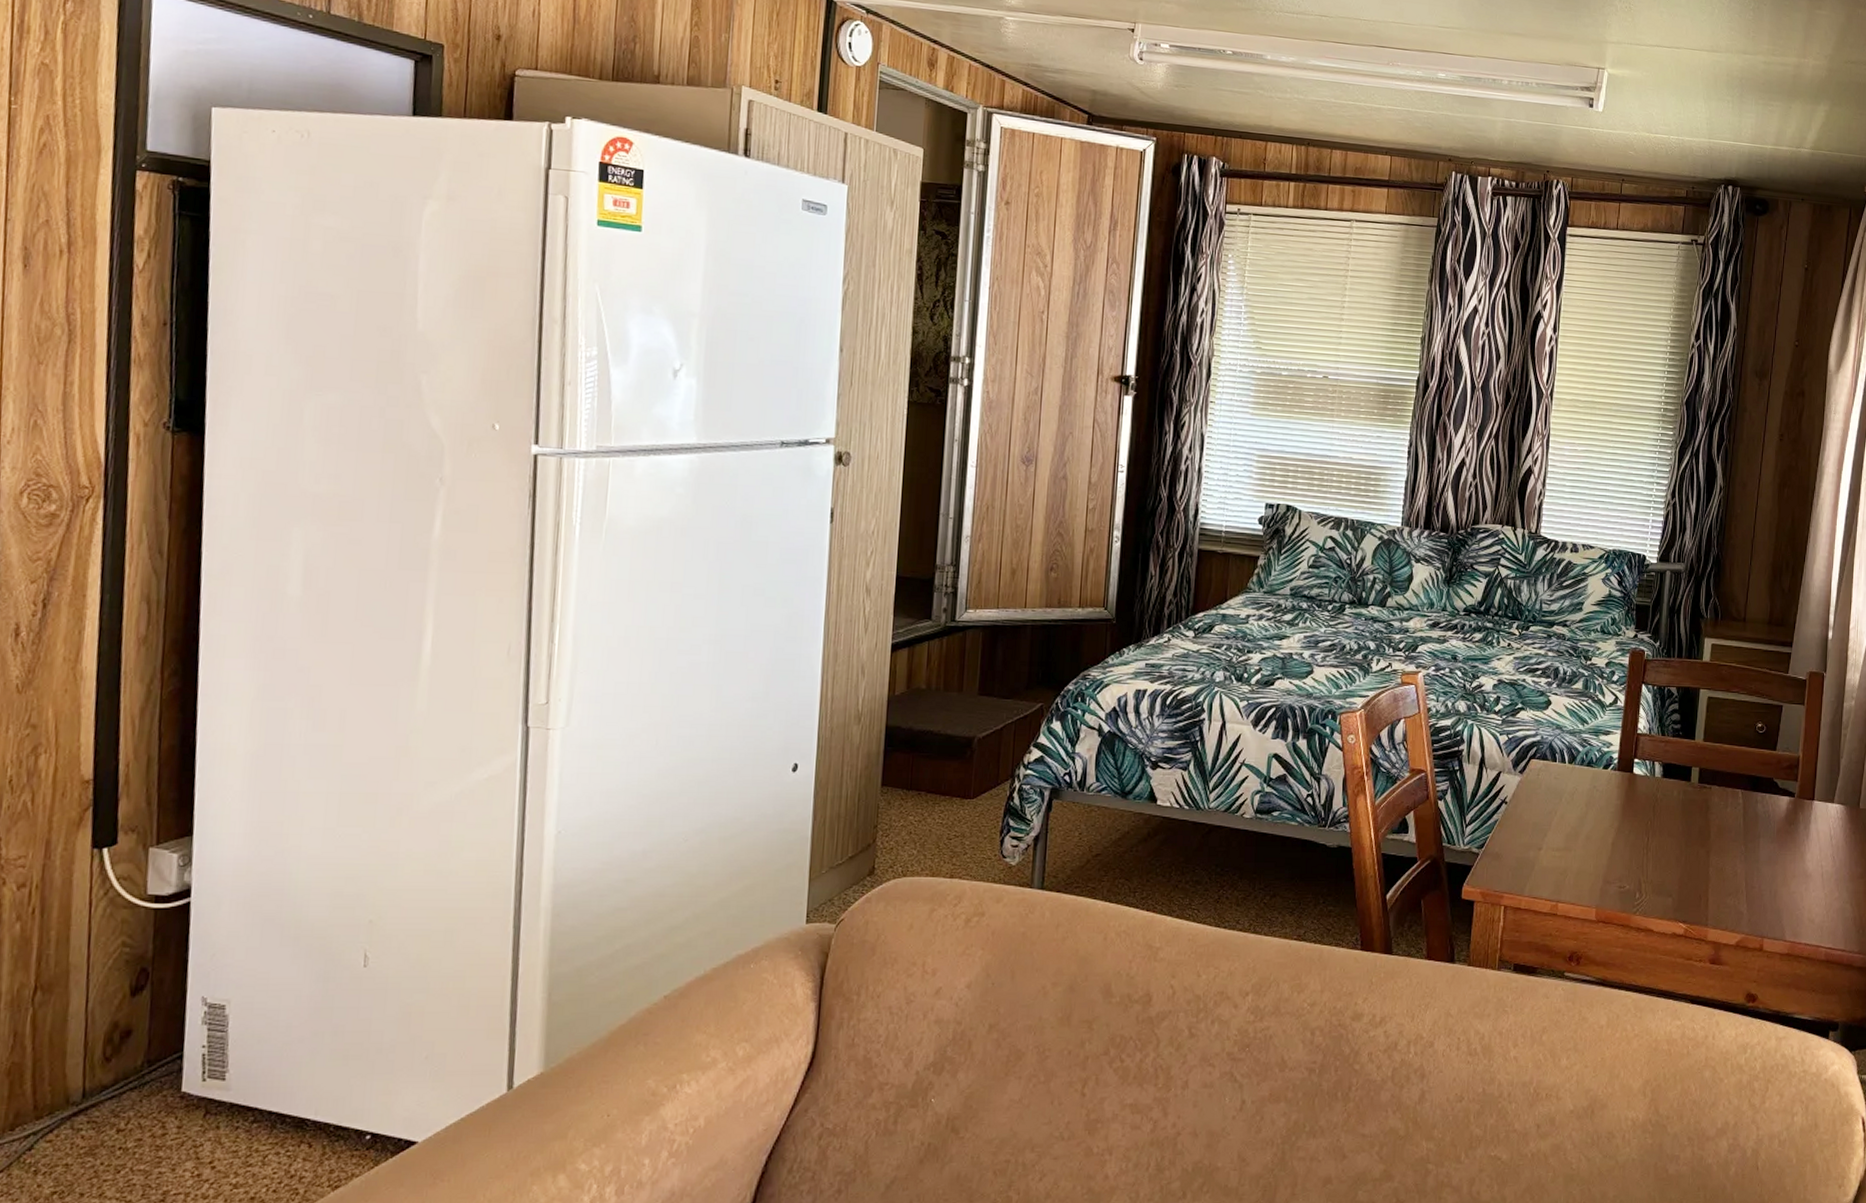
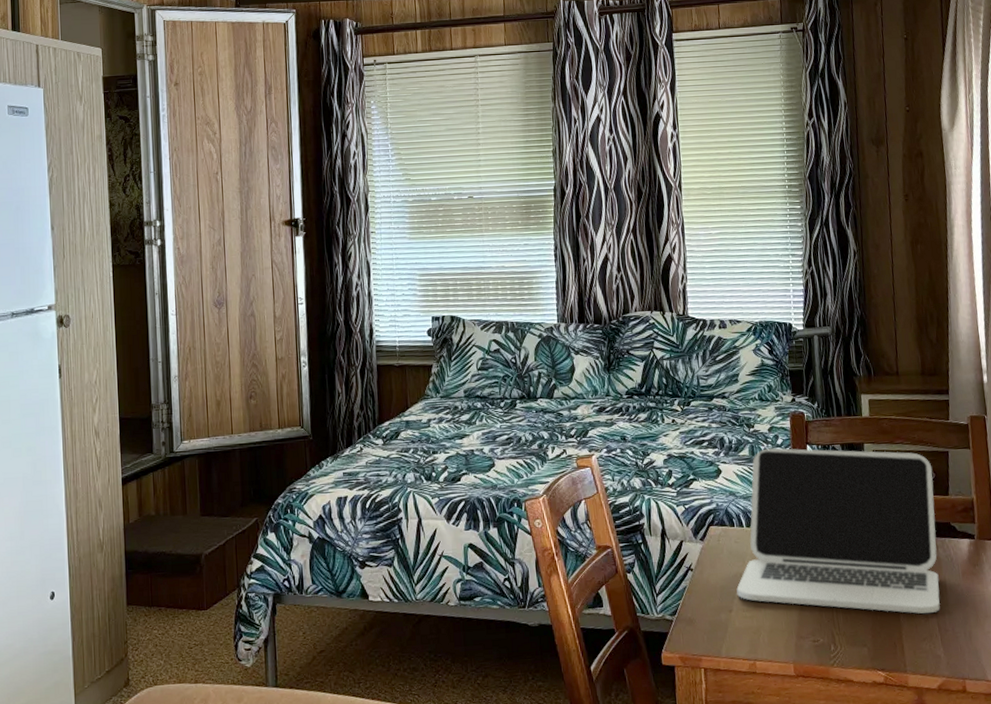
laptop: none [1549,684,1764,869] -> present [736,448,940,614]

